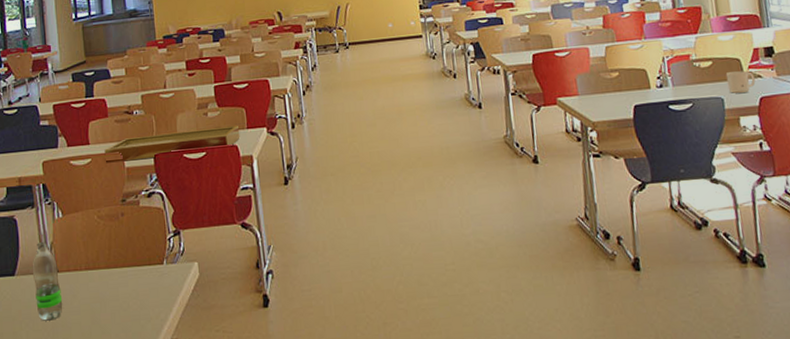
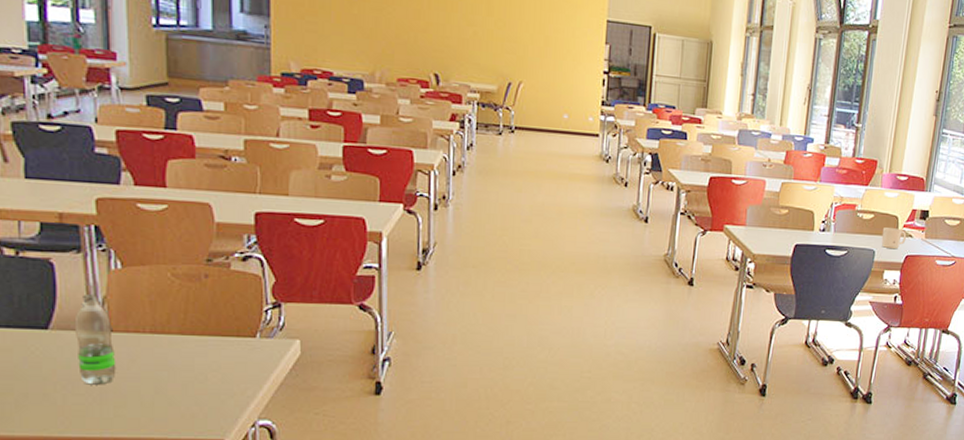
tray: present [104,125,240,163] -> none [187,188,370,219]

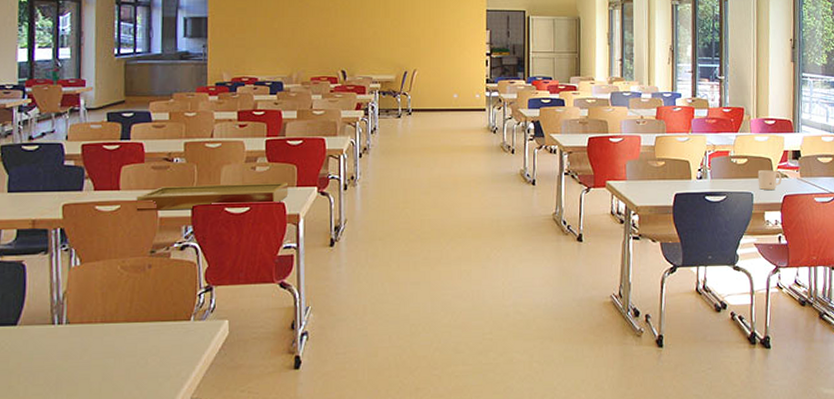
bottle: present [74,293,116,385] -> none [38,290,71,375]
tray: none [187,188,370,219] -> present [136,182,289,211]

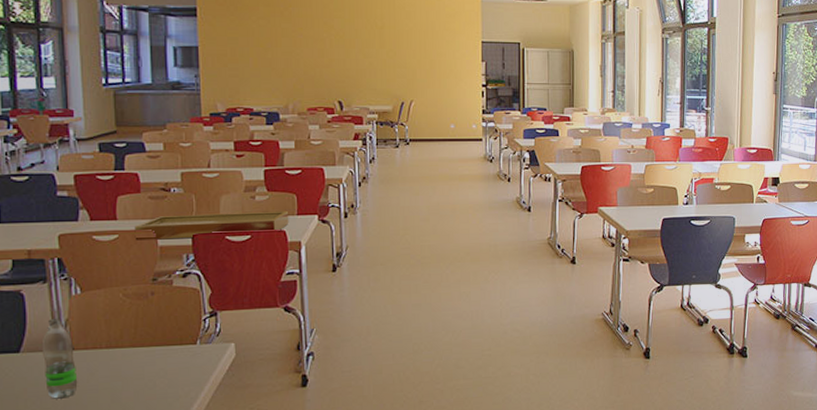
bottle: none [38,290,71,375] -> present [41,317,78,399]
mug: present [757,170,782,191] -> none [739,196,762,215]

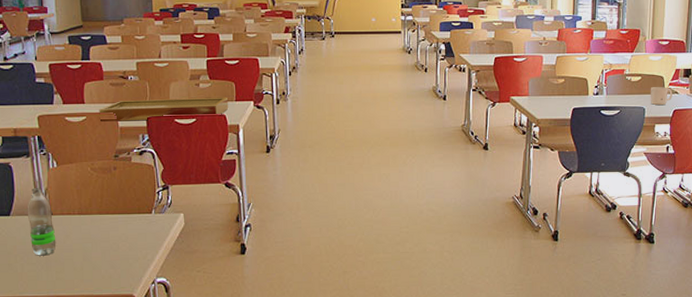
mug: none [739,196,762,215] -> present [650,87,672,106]

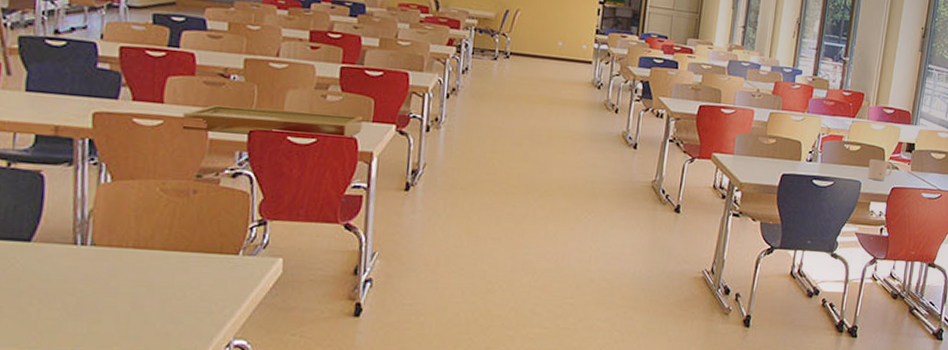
bottle: present [27,187,57,256] -> none [56,206,96,300]

